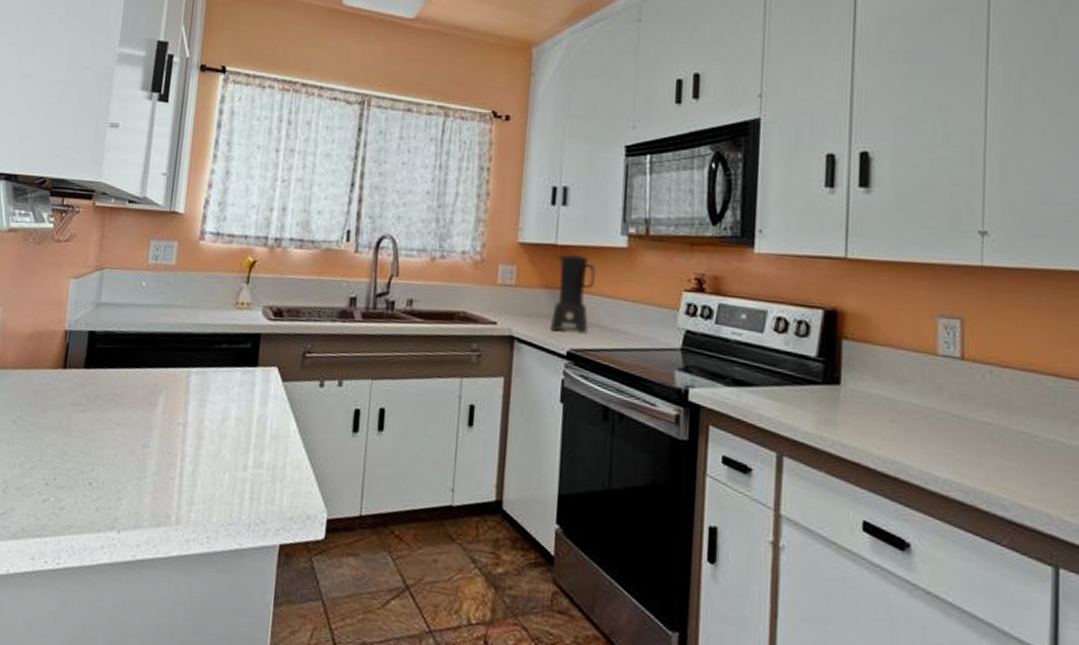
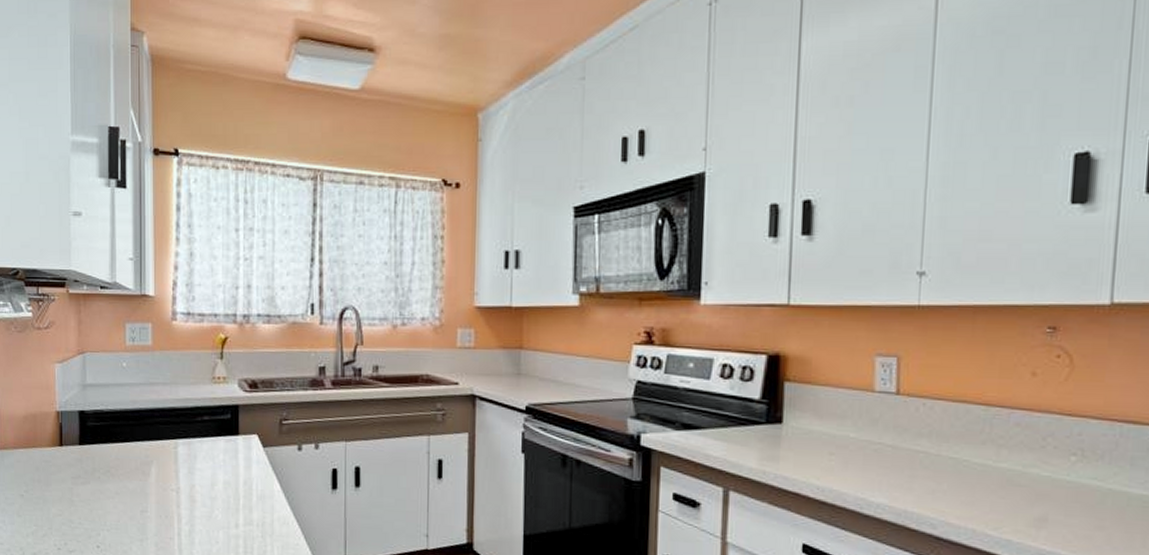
blender: present [549,253,595,334] -> none [508,314,549,389]

